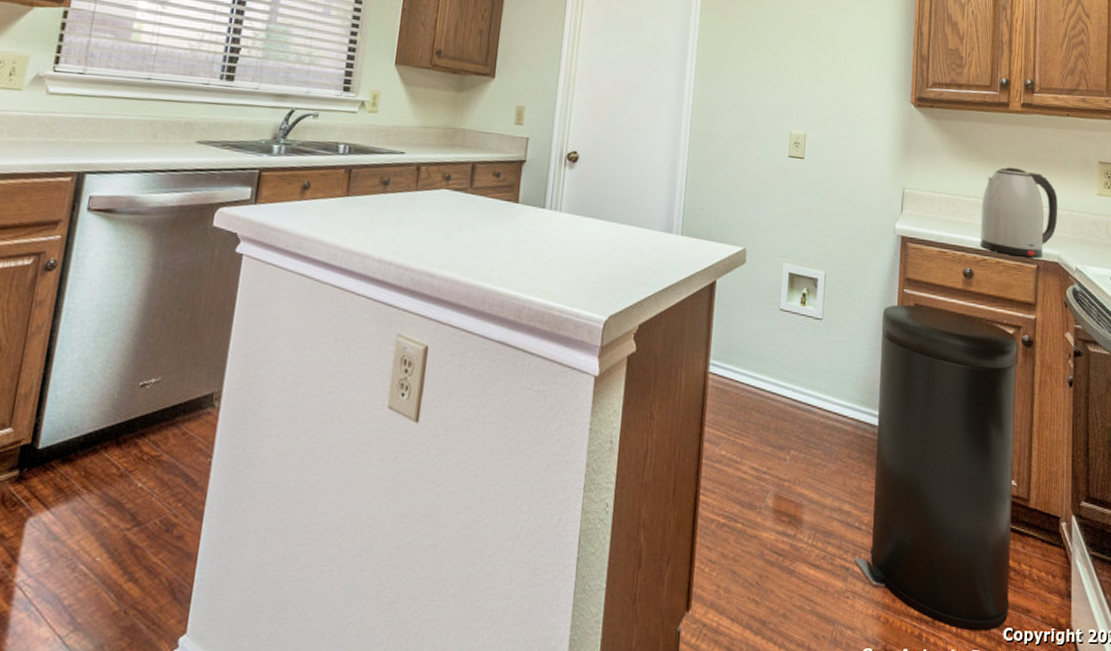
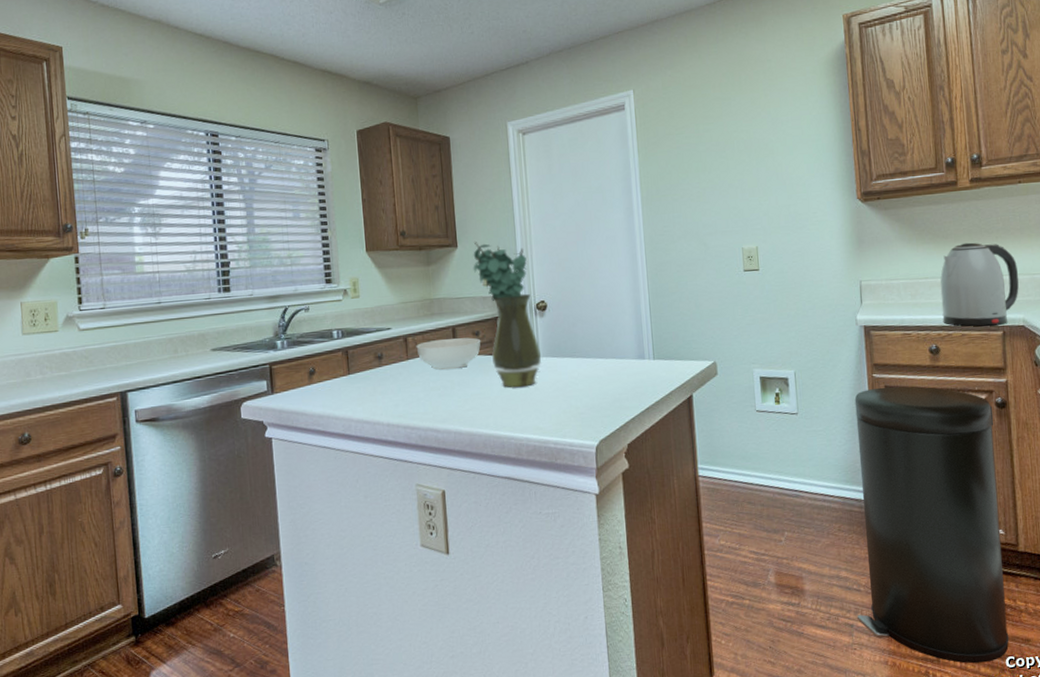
bowl: none [428,174,501,211] -> present [416,337,481,371]
vase: none [507,75,566,242] -> present [473,242,542,387]

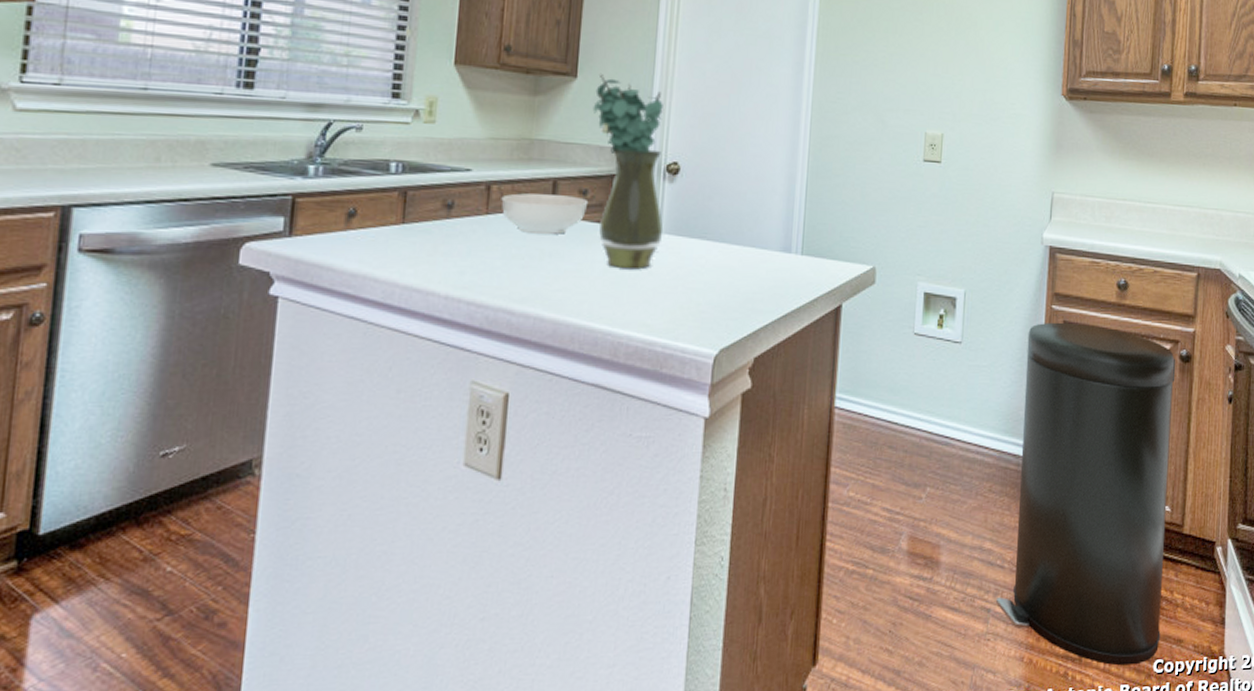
kettle: present [940,242,1019,327] -> none [1136,165,1221,265]

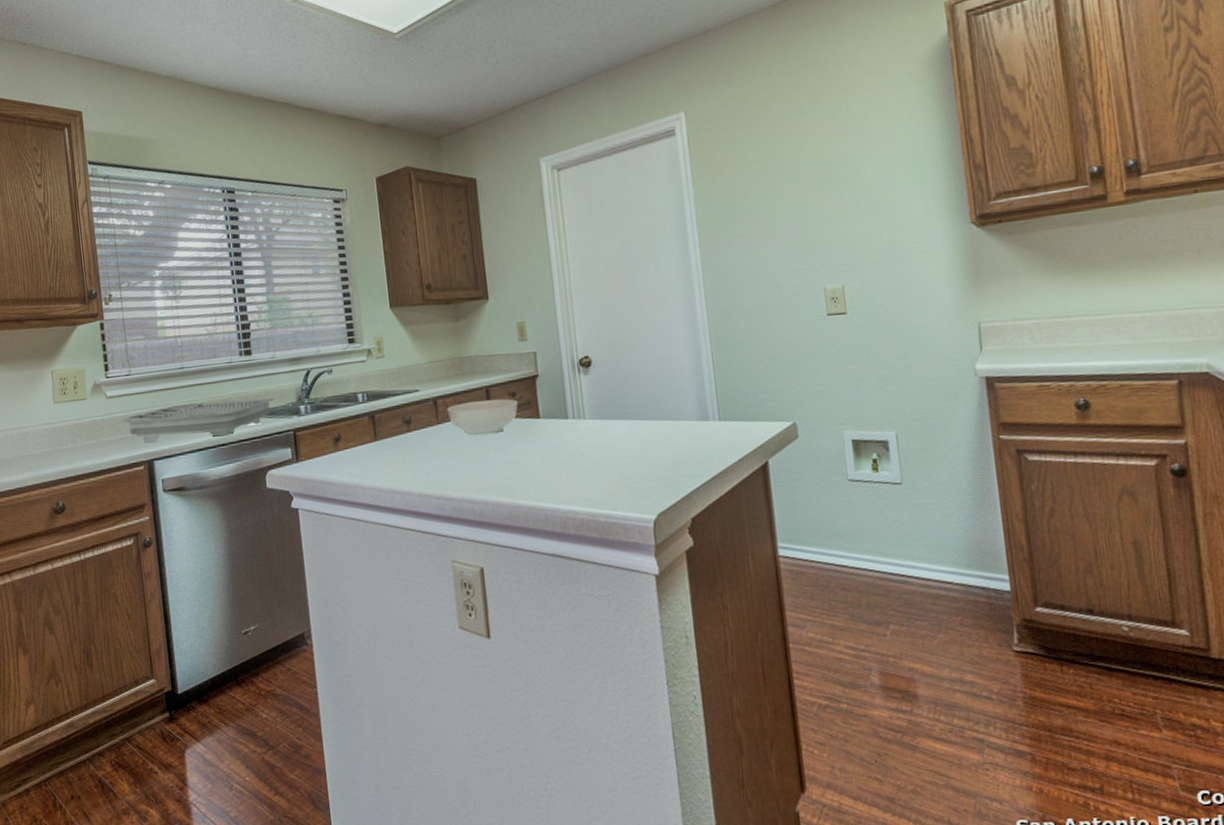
dish rack: none [32,136,274,189] -> present [121,397,274,444]
vase: present [592,74,664,268] -> none [506,292,588,454]
pedal bin: present [995,322,1176,666] -> none [976,450,1201,797]

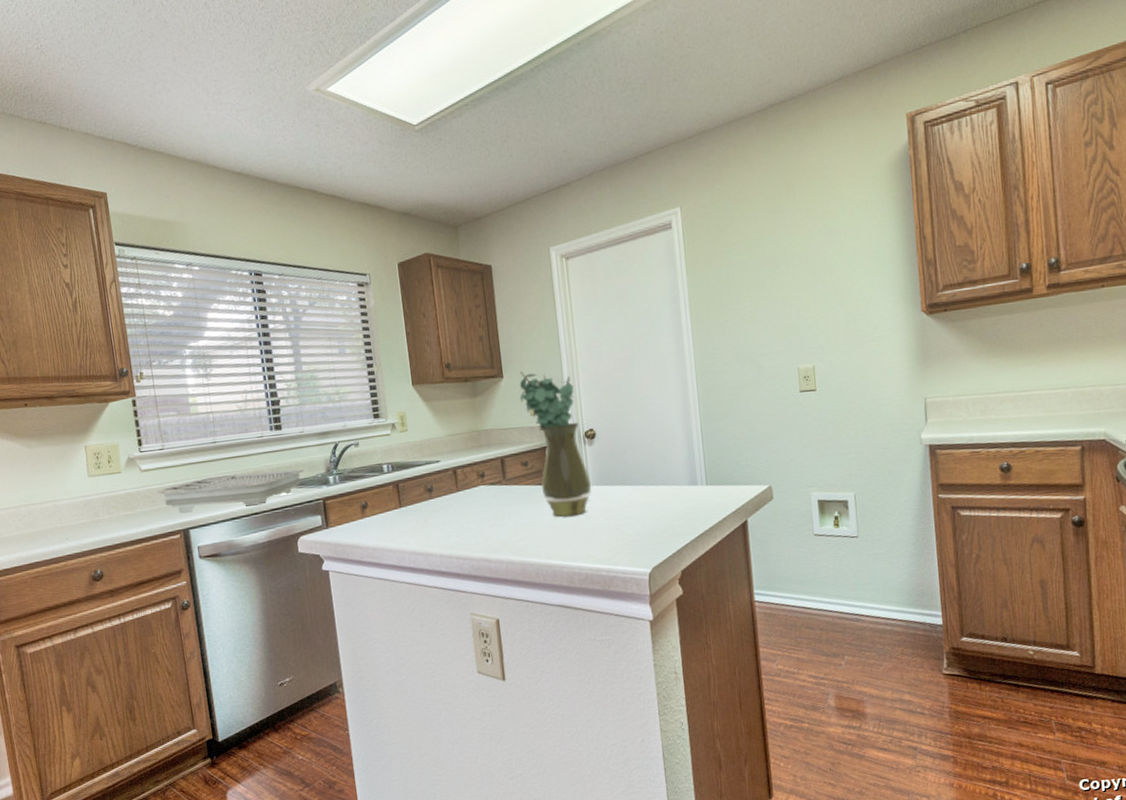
bowl: present [447,398,518,436] -> none [465,468,530,502]
vase: none [506,292,588,454] -> present [519,371,592,517]

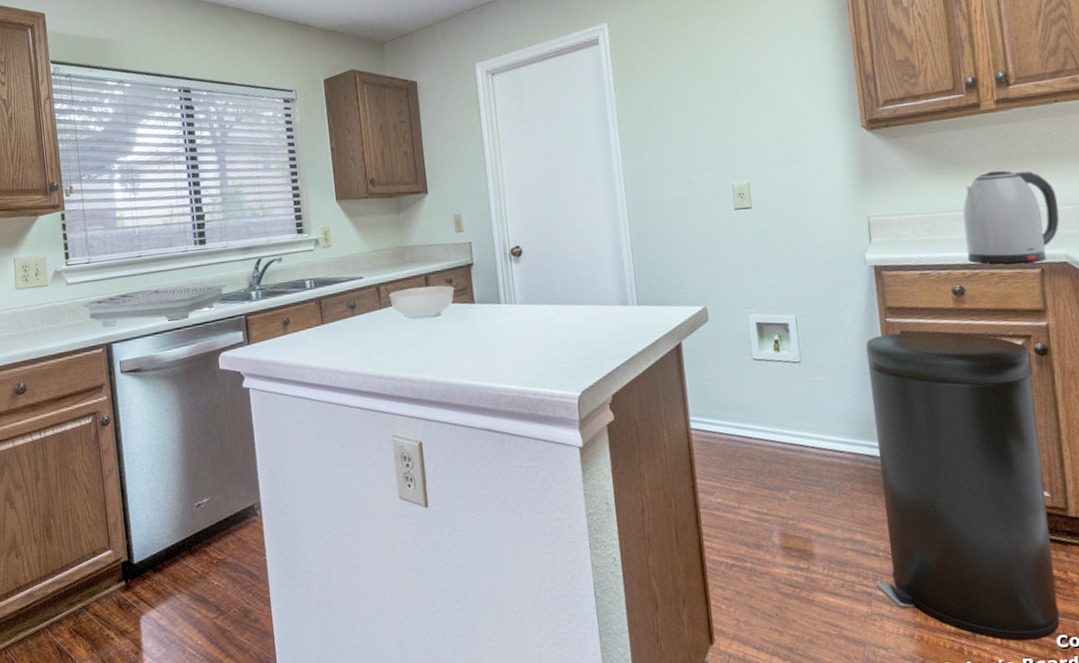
bowl: none [465,468,530,502] -> present [388,285,455,320]
vase: present [519,371,592,517] -> none [444,187,518,336]
pedal bin: none [919,506,1083,786] -> present [865,331,1060,641]
kettle: none [1012,353,1100,442] -> present [963,170,1059,264]

